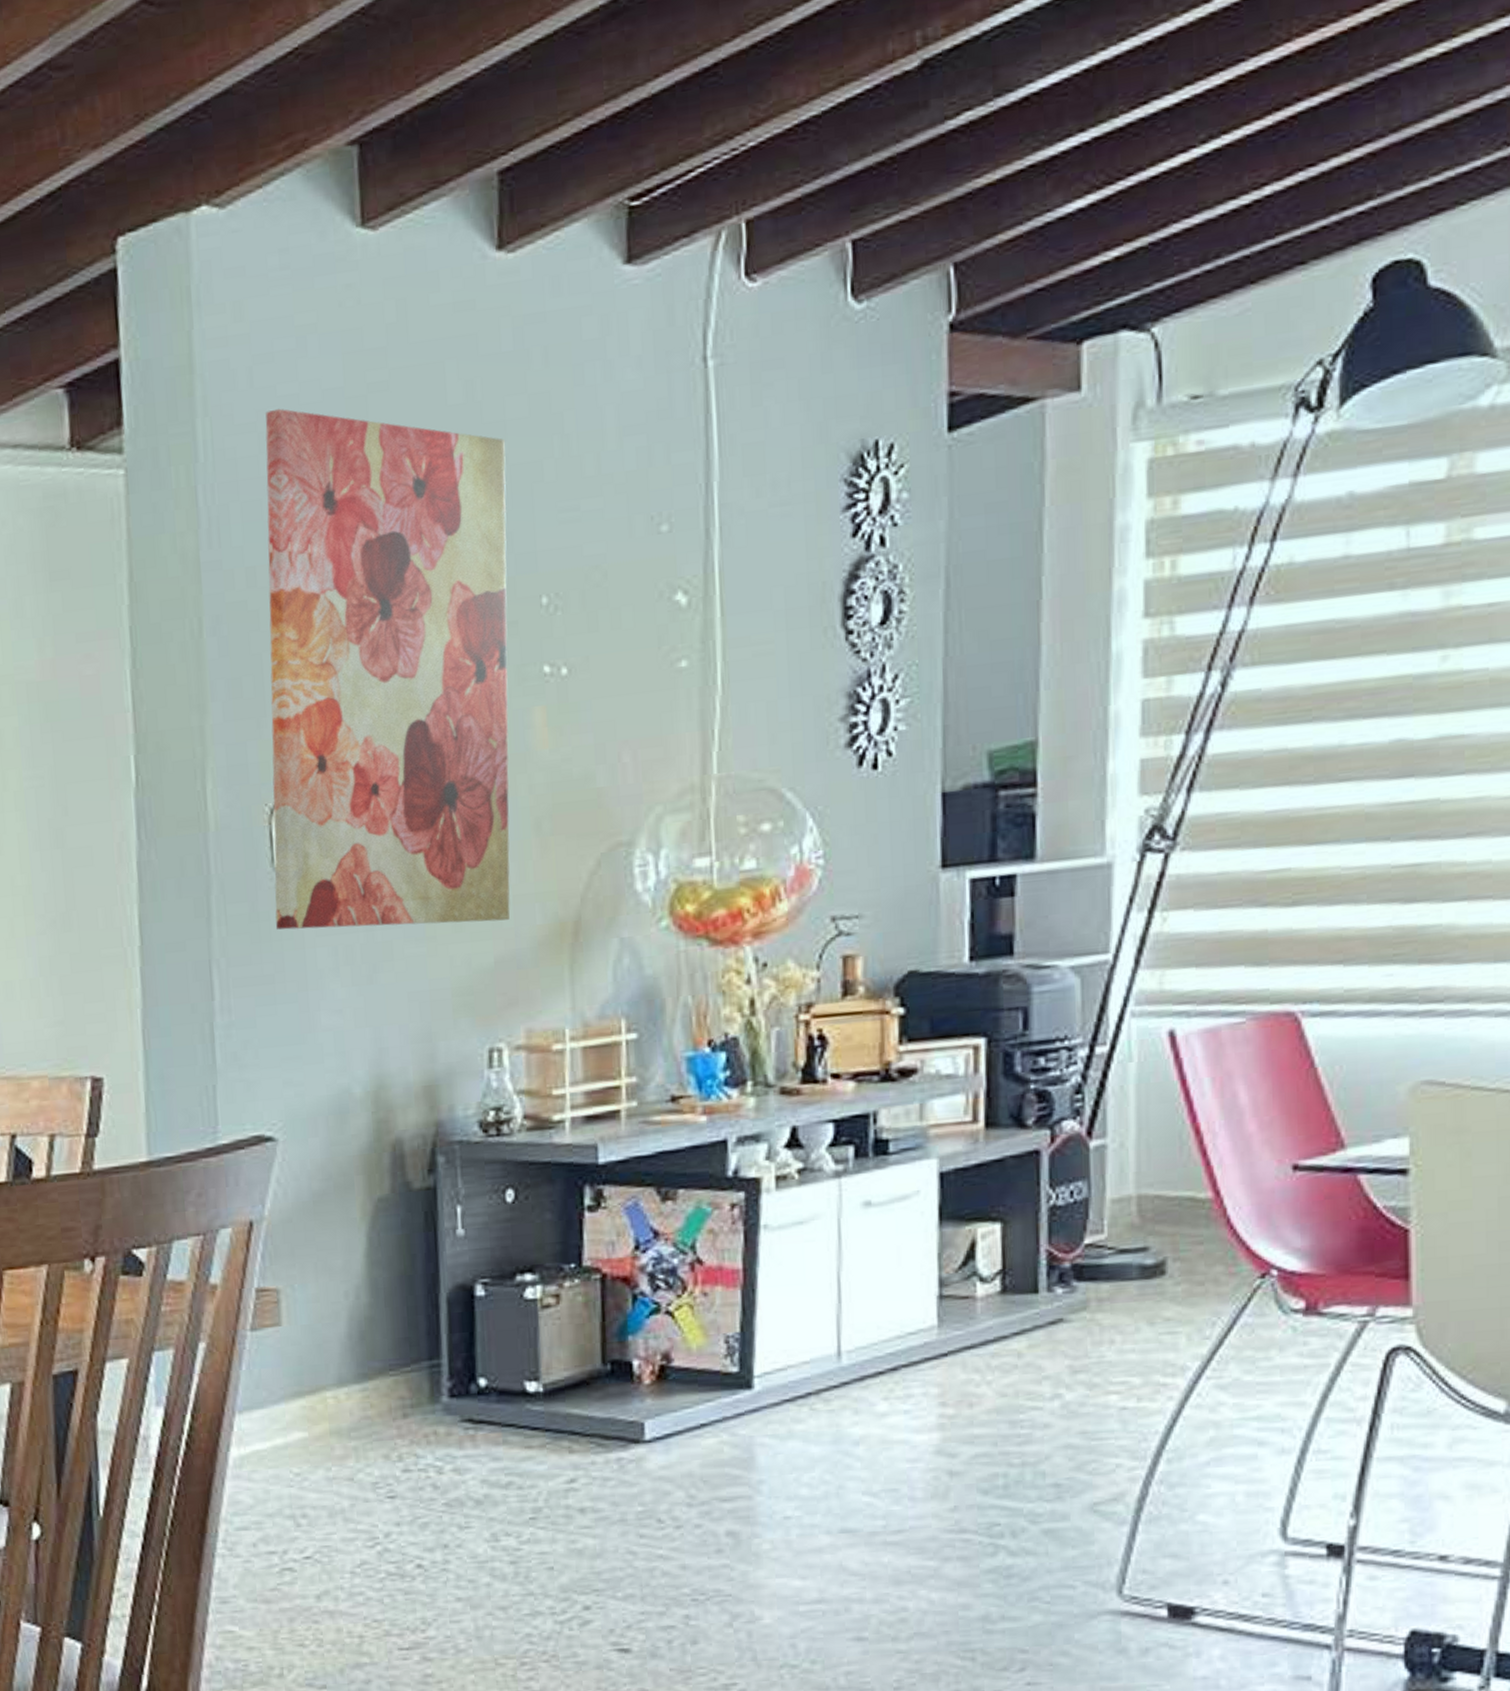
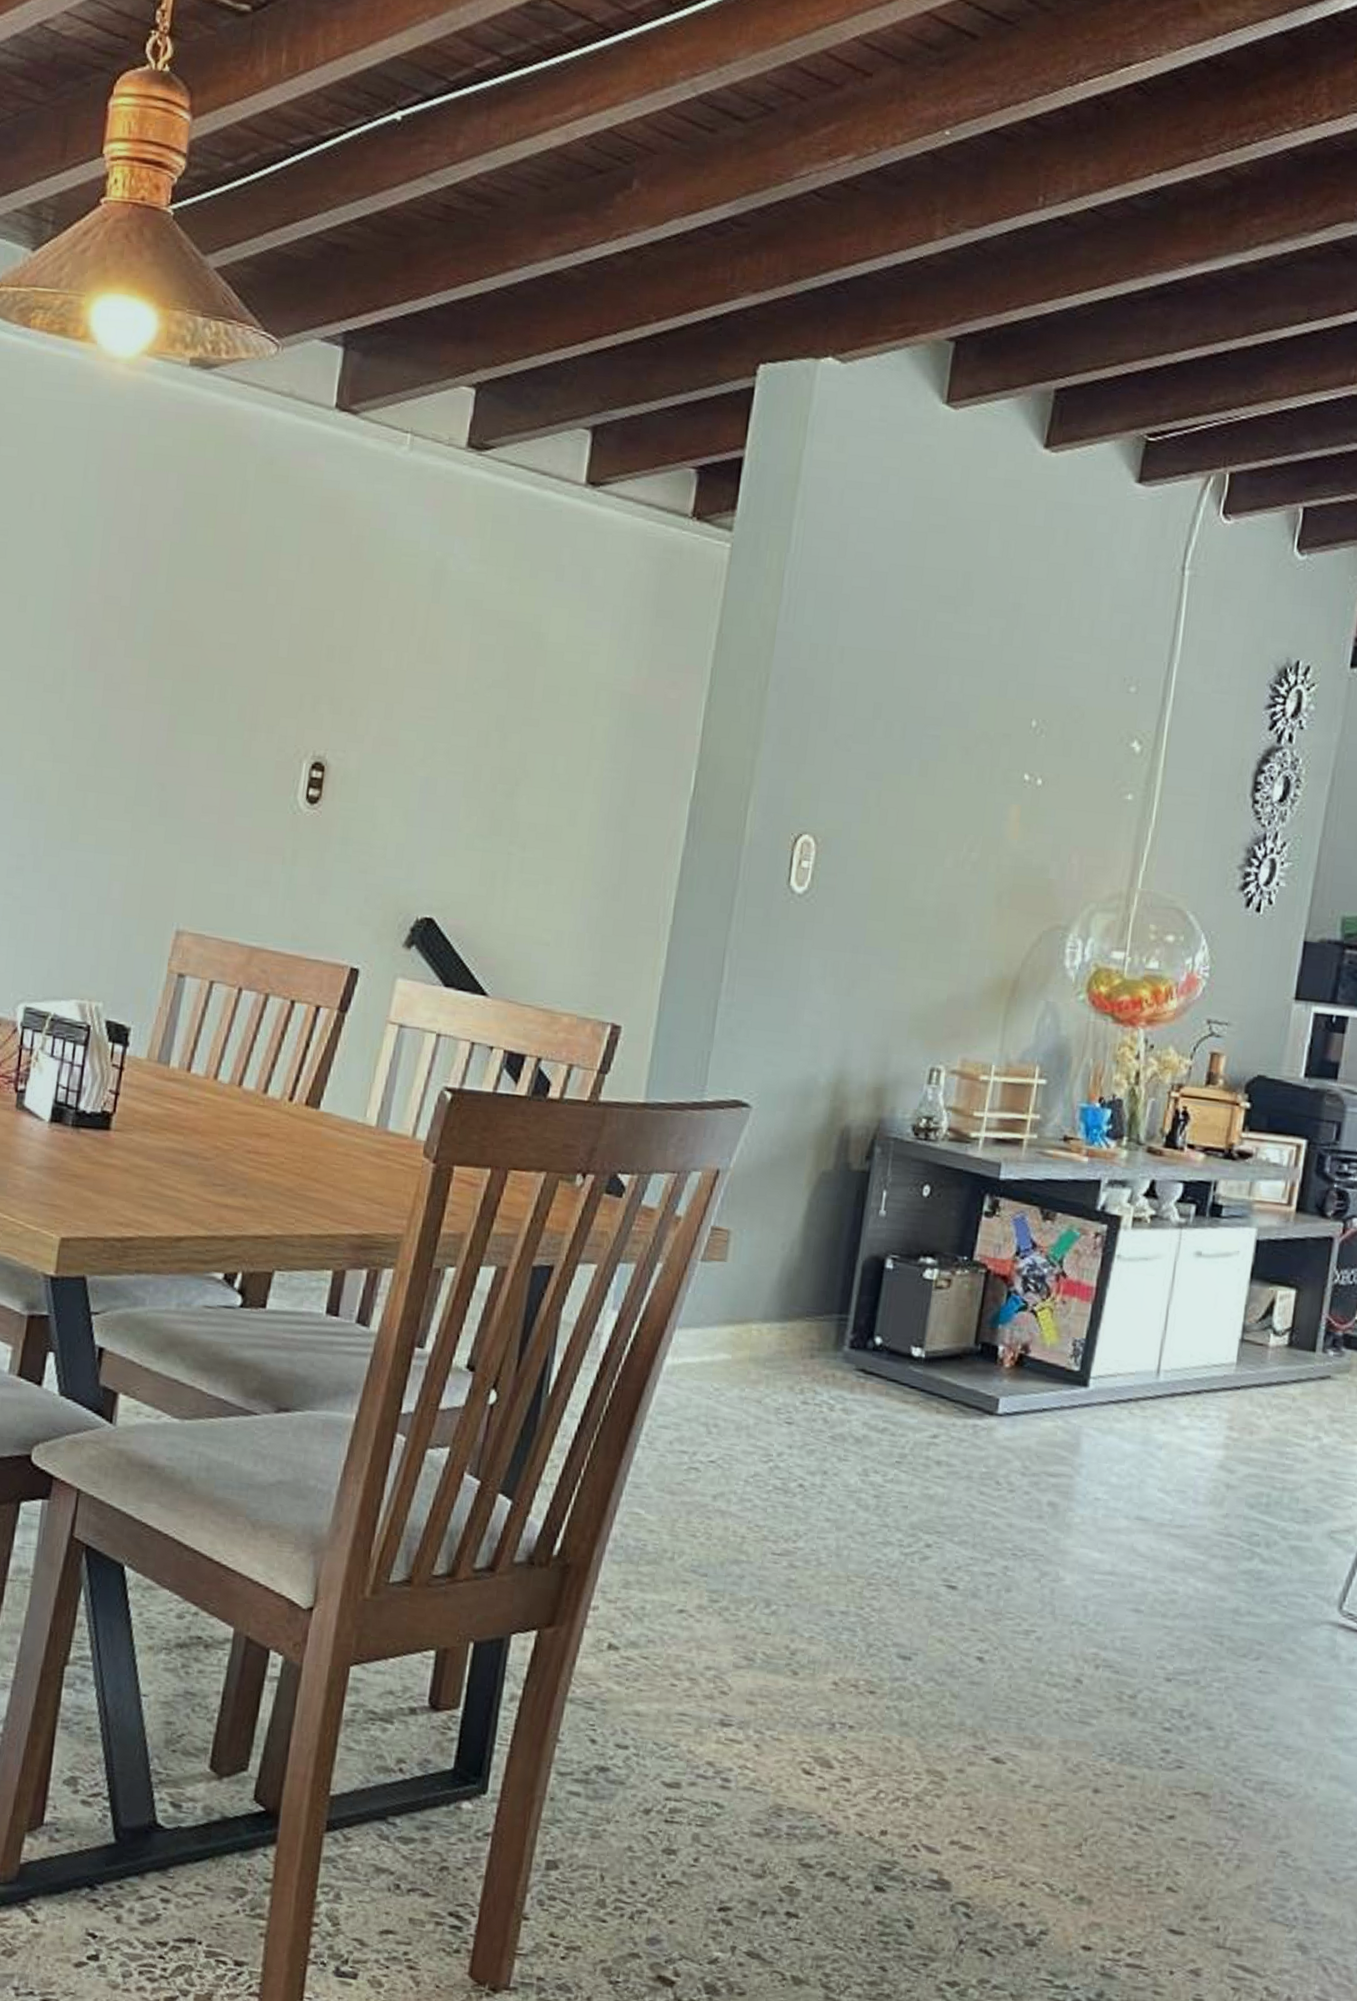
wall art: present [265,408,510,930] -> none [782,526,1026,968]

